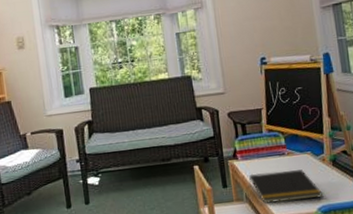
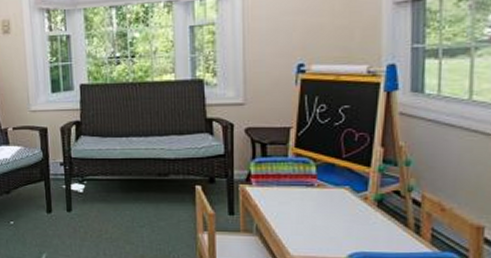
notepad: present [248,169,324,204] -> none [262,203,359,243]

